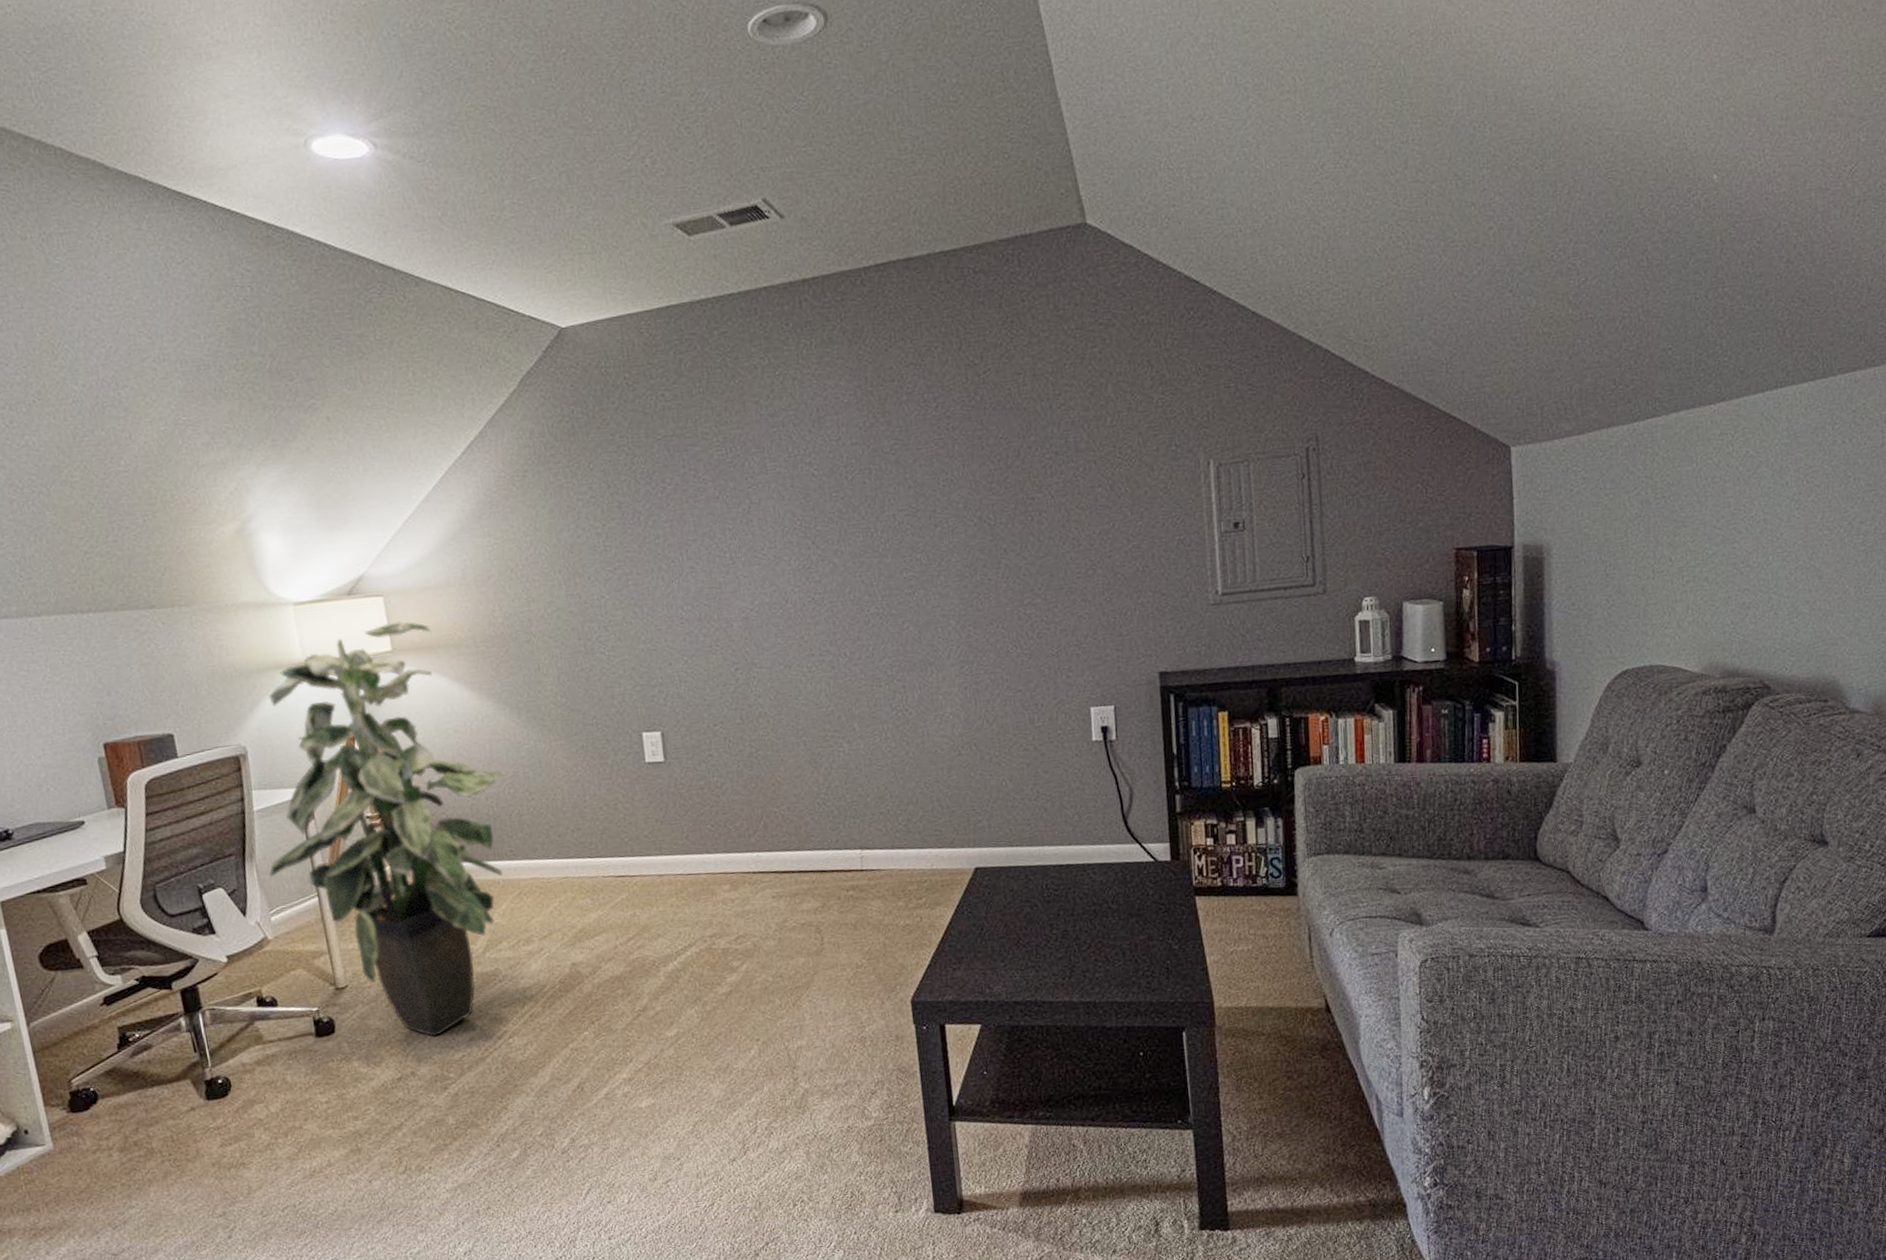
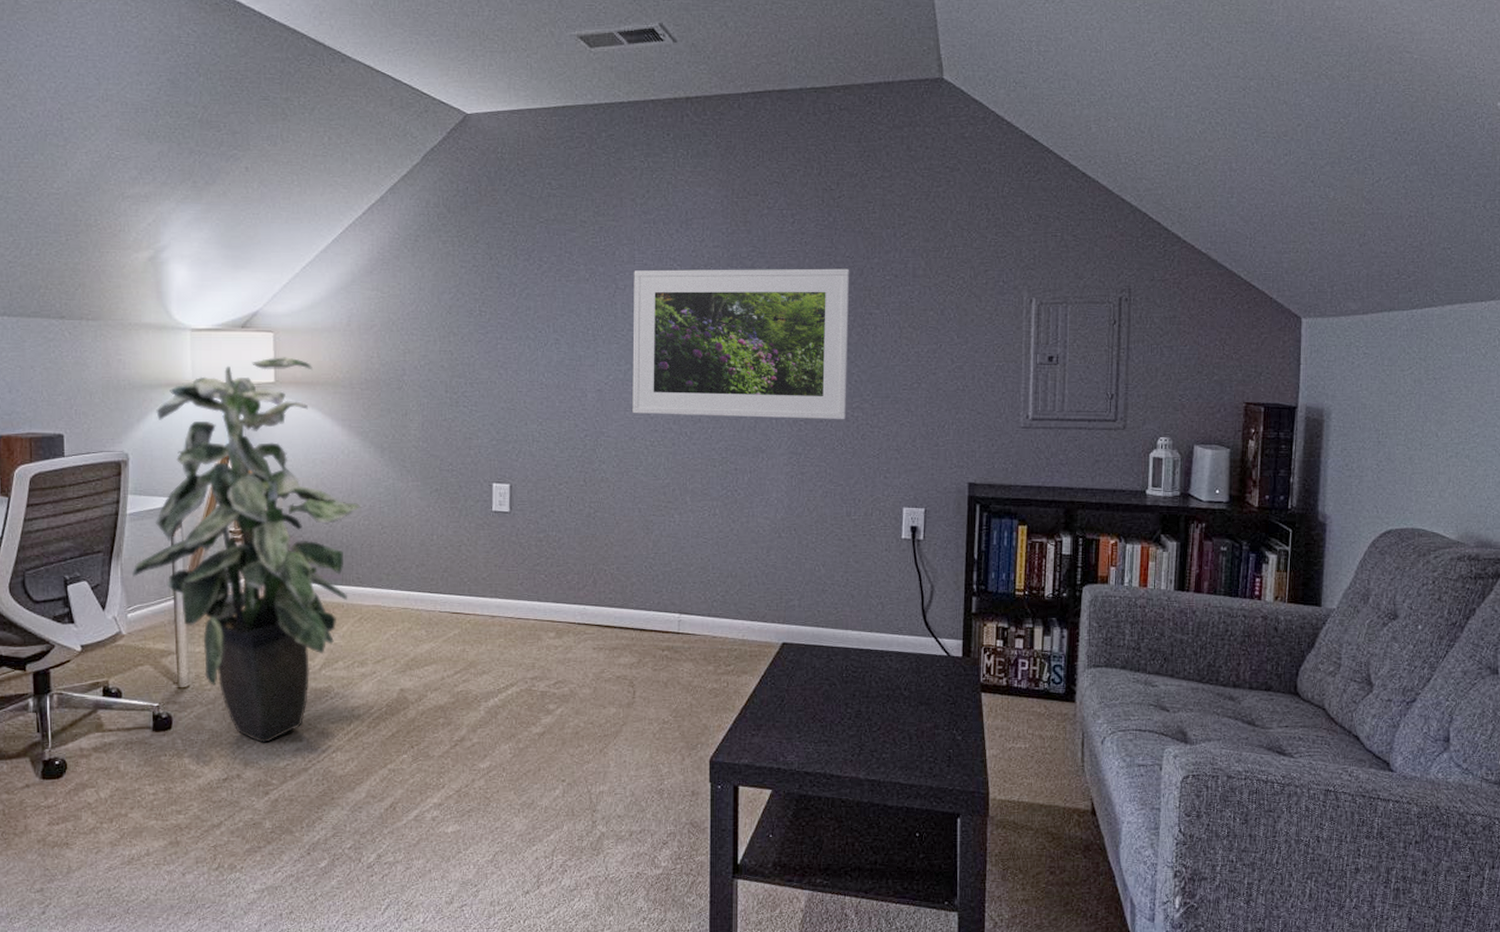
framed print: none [767,451,1018,639] -> present [632,268,850,420]

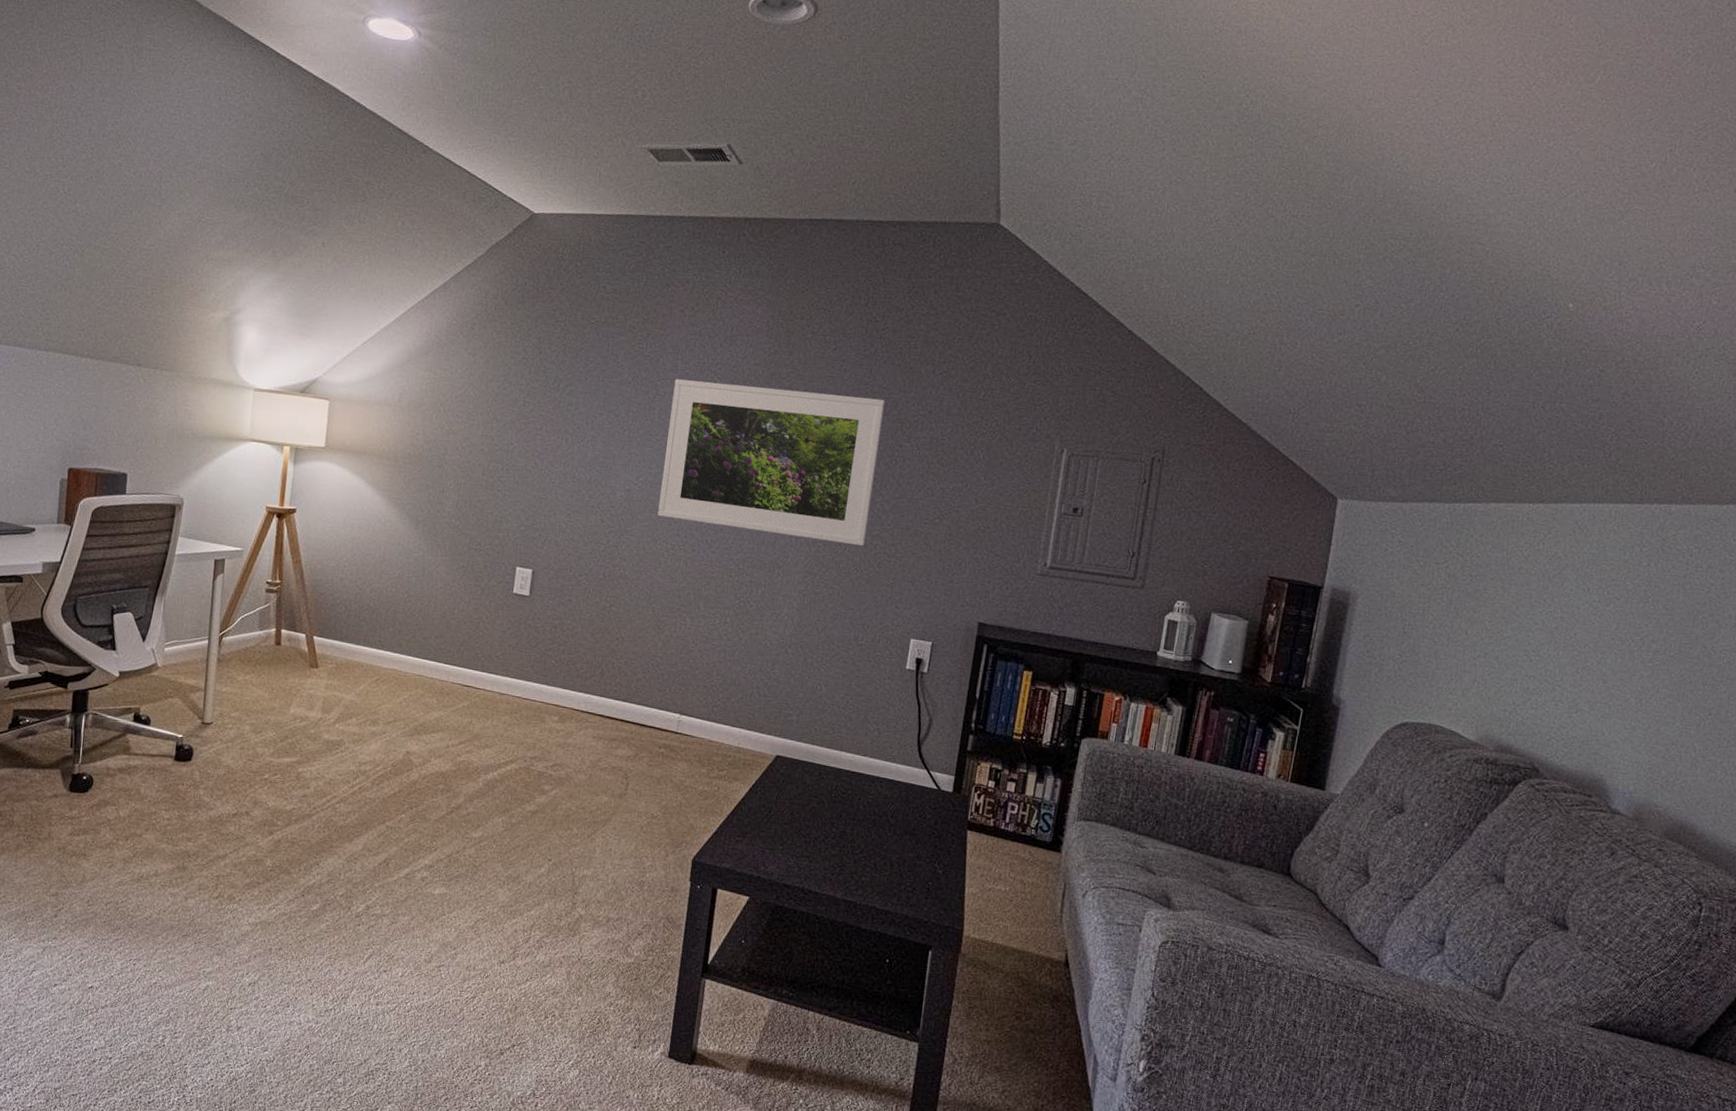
indoor plant: present [131,357,361,744] -> none [173,423,391,787]

